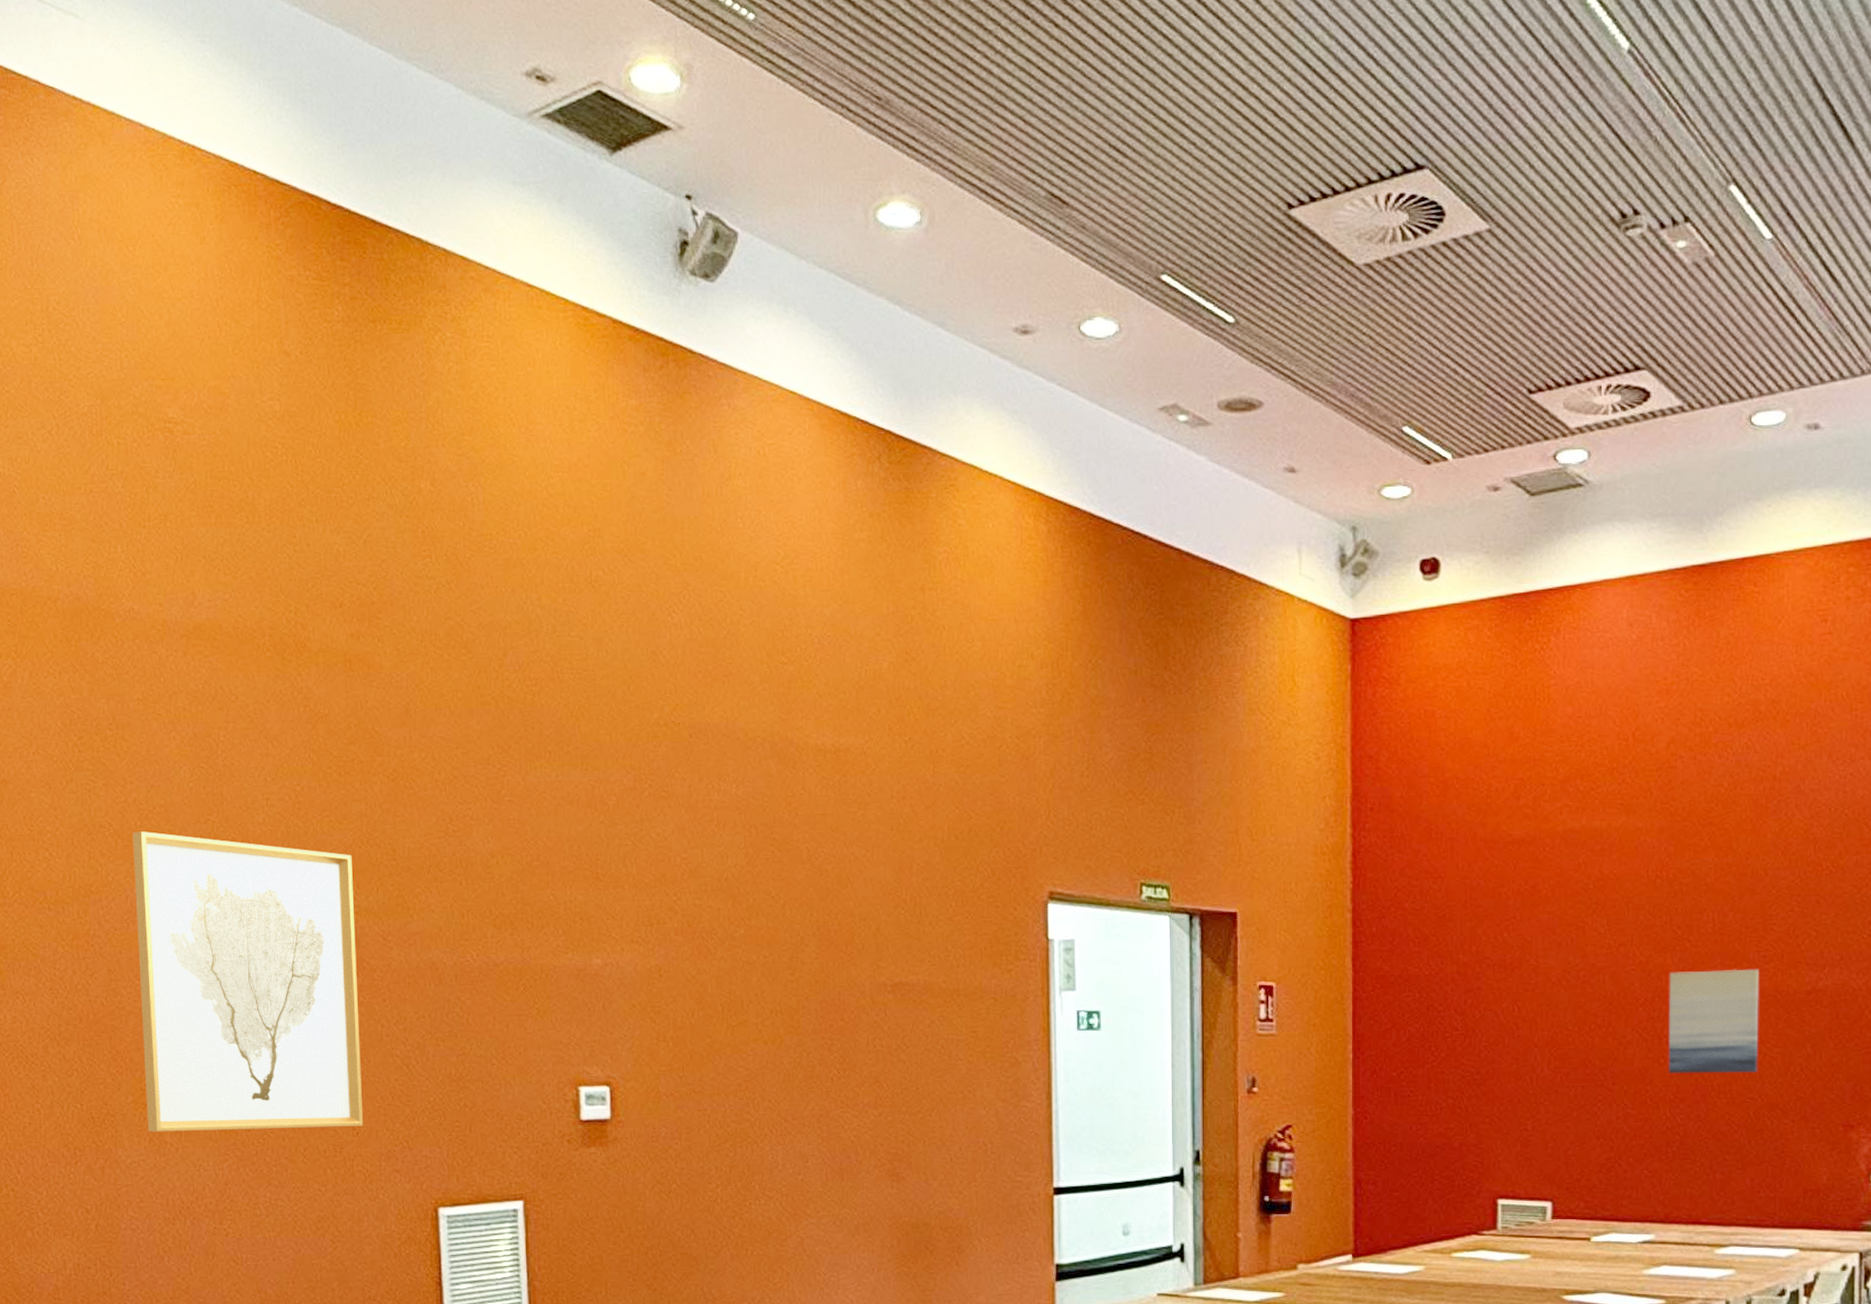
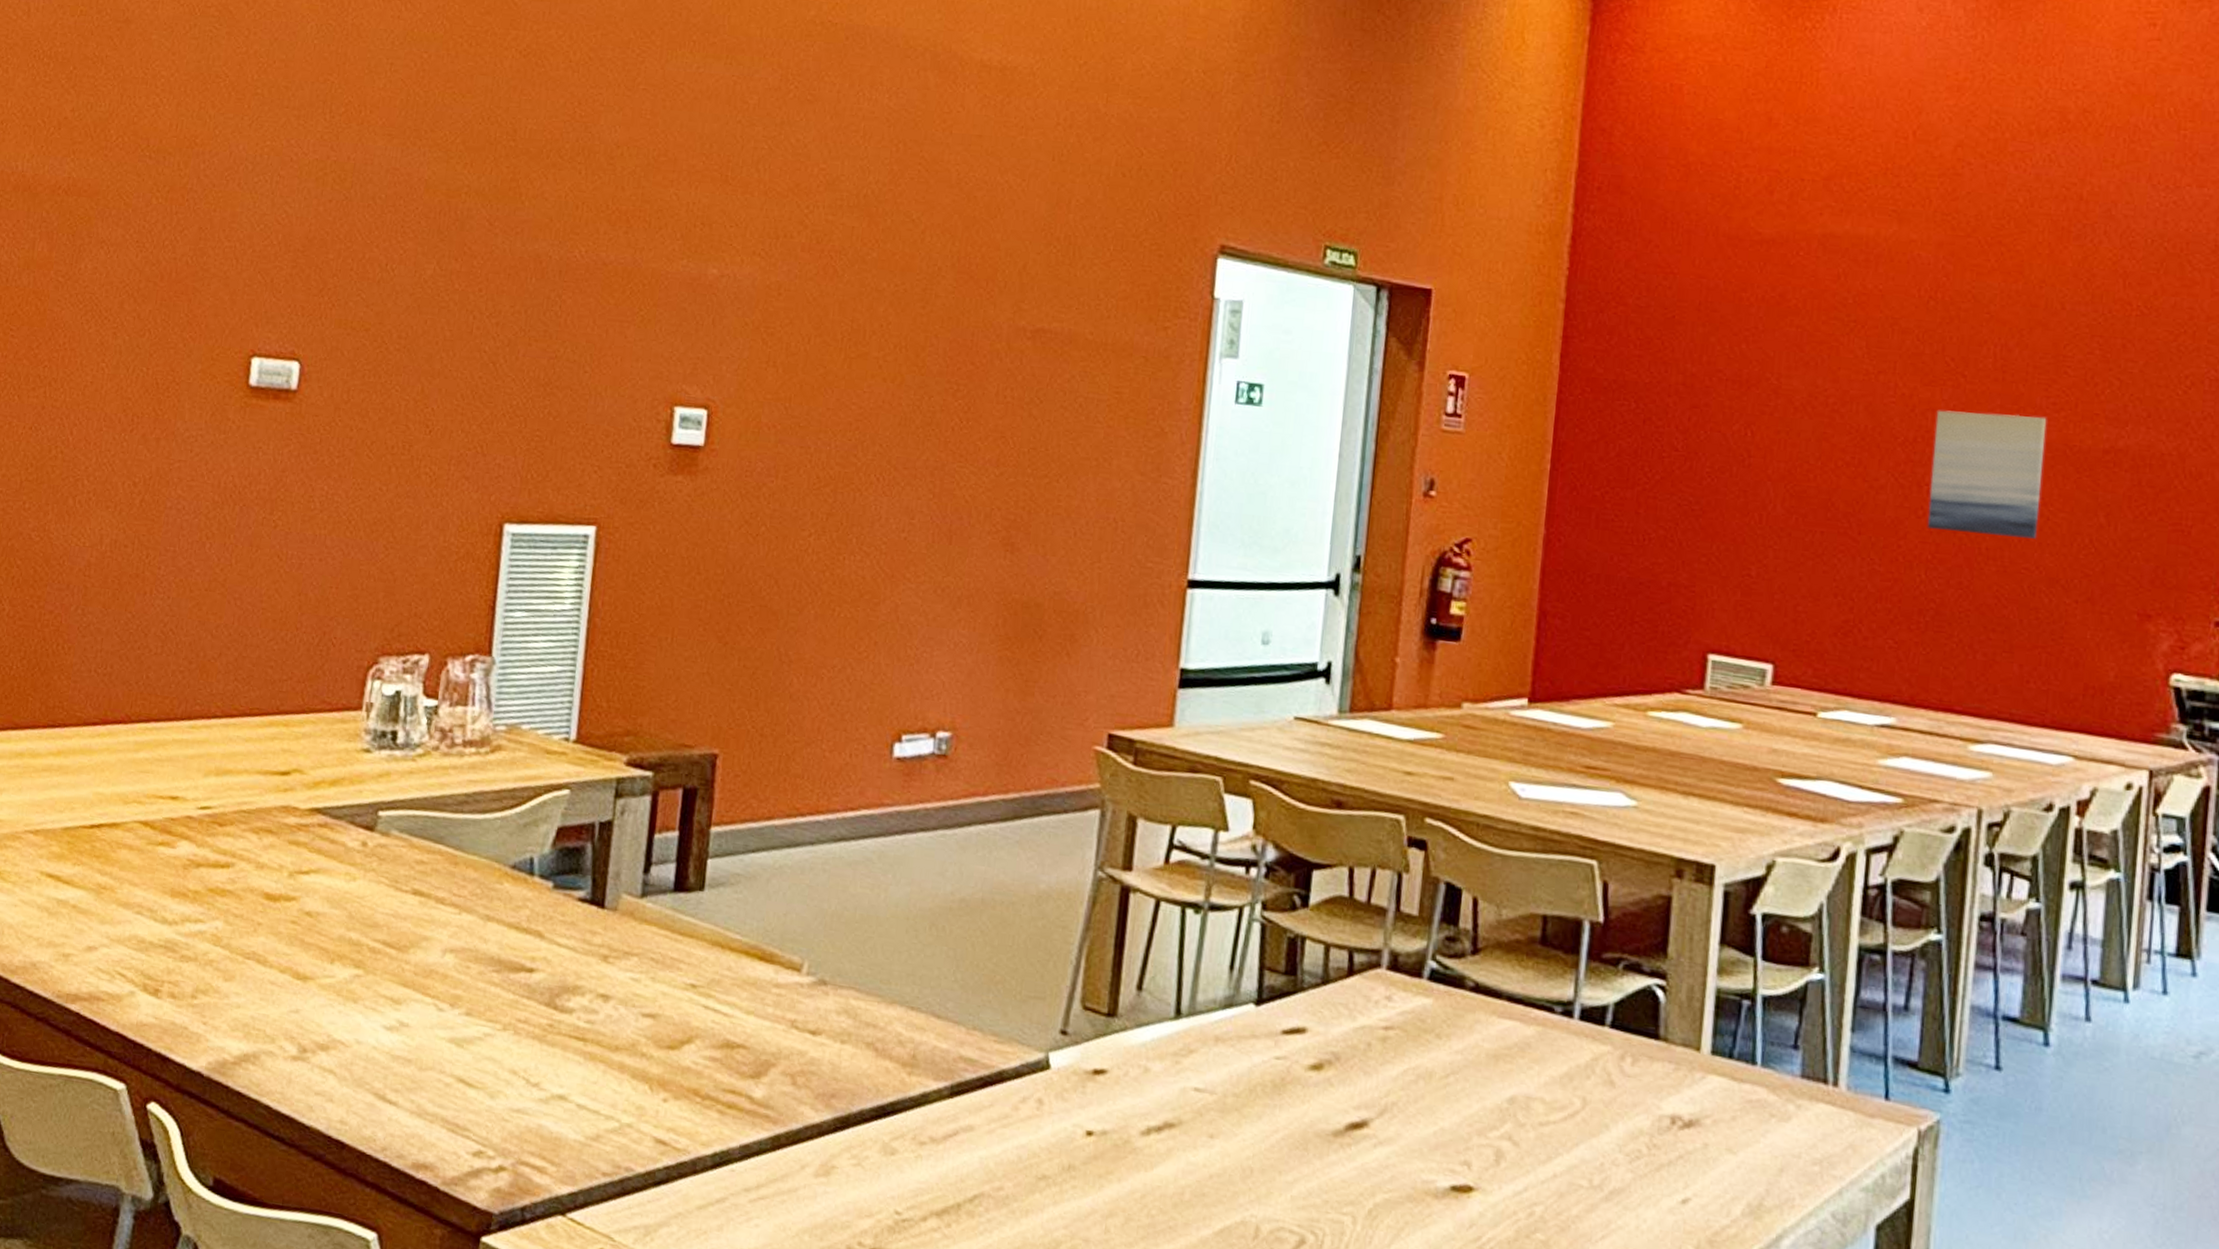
wall art: present [133,831,364,1132] -> none [211,85,470,424]

